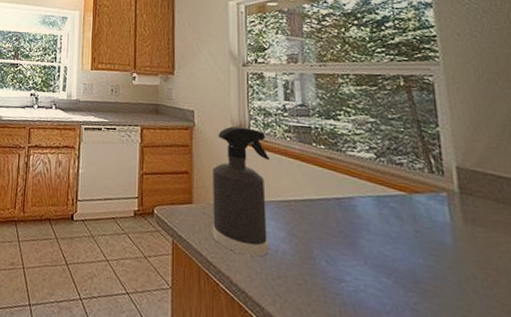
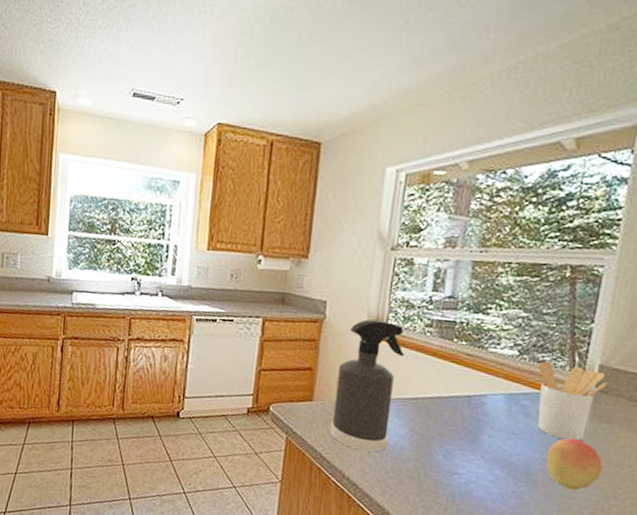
utensil holder: none [397,163,470,245] -> present [537,361,608,441]
fruit: none [429,242,493,303] -> present [545,437,603,491]

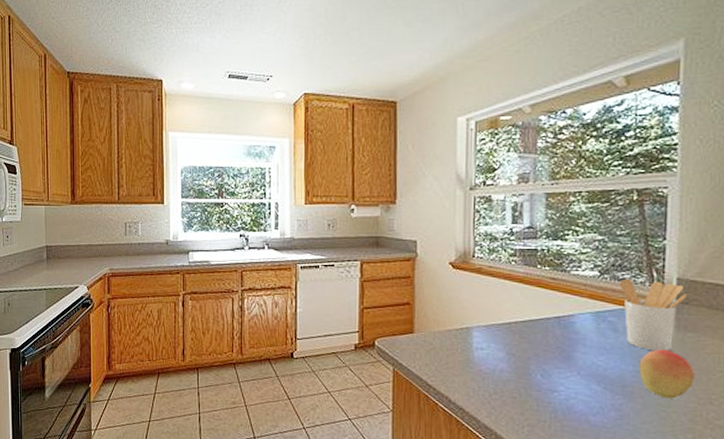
spray bottle: present [330,319,405,453] -> none [433,253,494,377]

